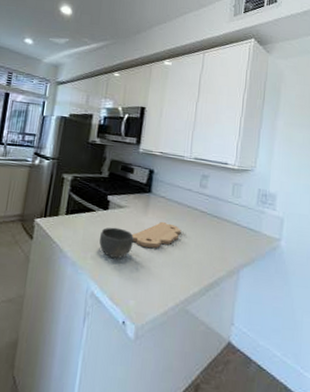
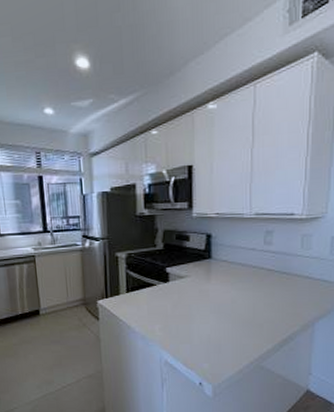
bowl: present [99,227,134,258] -> none [164,298,199,327]
cutting board: present [131,221,182,248] -> none [196,285,249,313]

